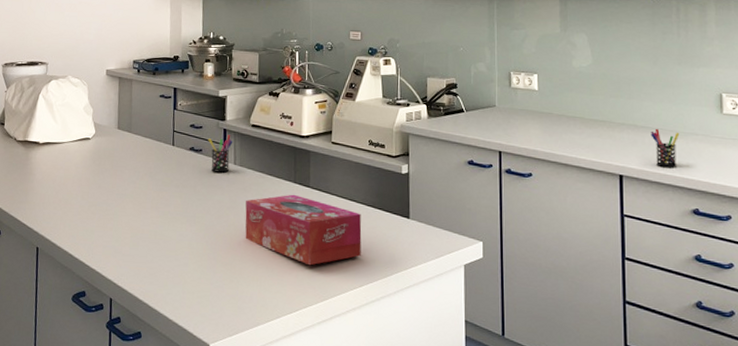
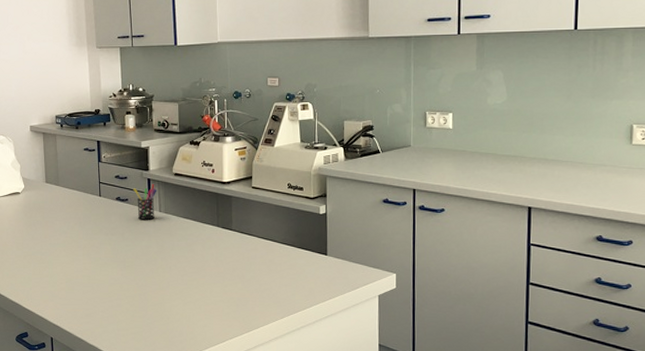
tissue box: present [245,194,362,266] -> none [172,237,282,302]
pen holder: present [651,128,680,167] -> none [560,161,589,198]

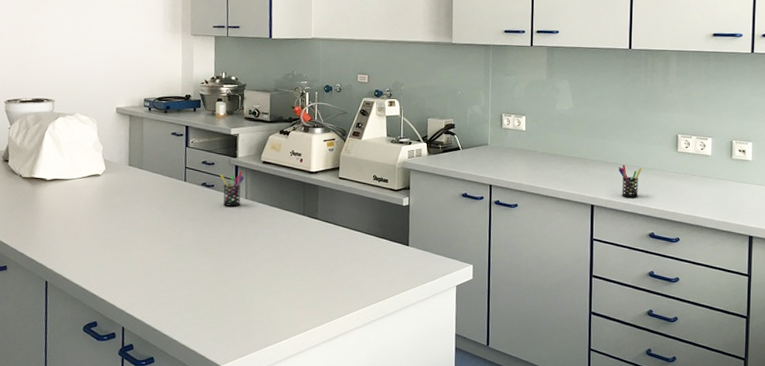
pen holder: none [560,161,589,198] -> present [618,164,642,198]

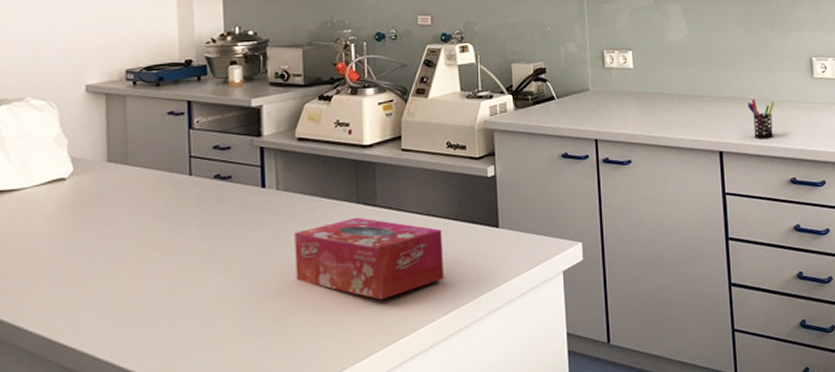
pen holder: present [220,171,244,207] -> none [239,154,273,203]
tissue box: none [255,226,365,291] -> present [294,217,444,300]

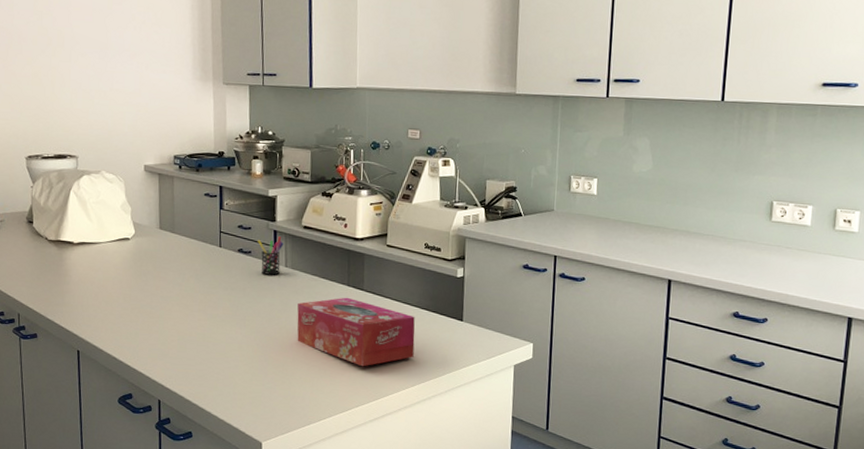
pen holder: none [239,154,273,203] -> present [257,236,284,275]
pen holder: present [748,99,775,138] -> none [701,234,729,273]

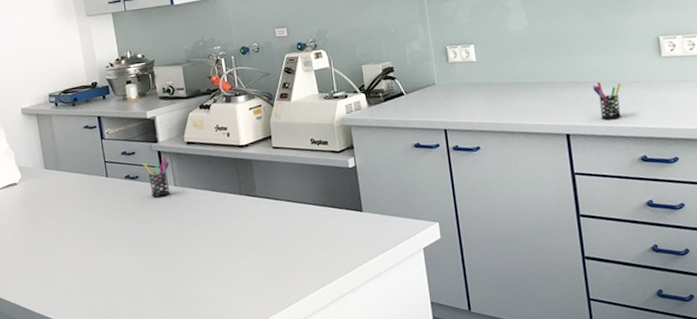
tissue box: present [297,297,415,367] -> none [193,206,319,275]
pen holder: none [701,234,729,273] -> present [593,81,622,120]

